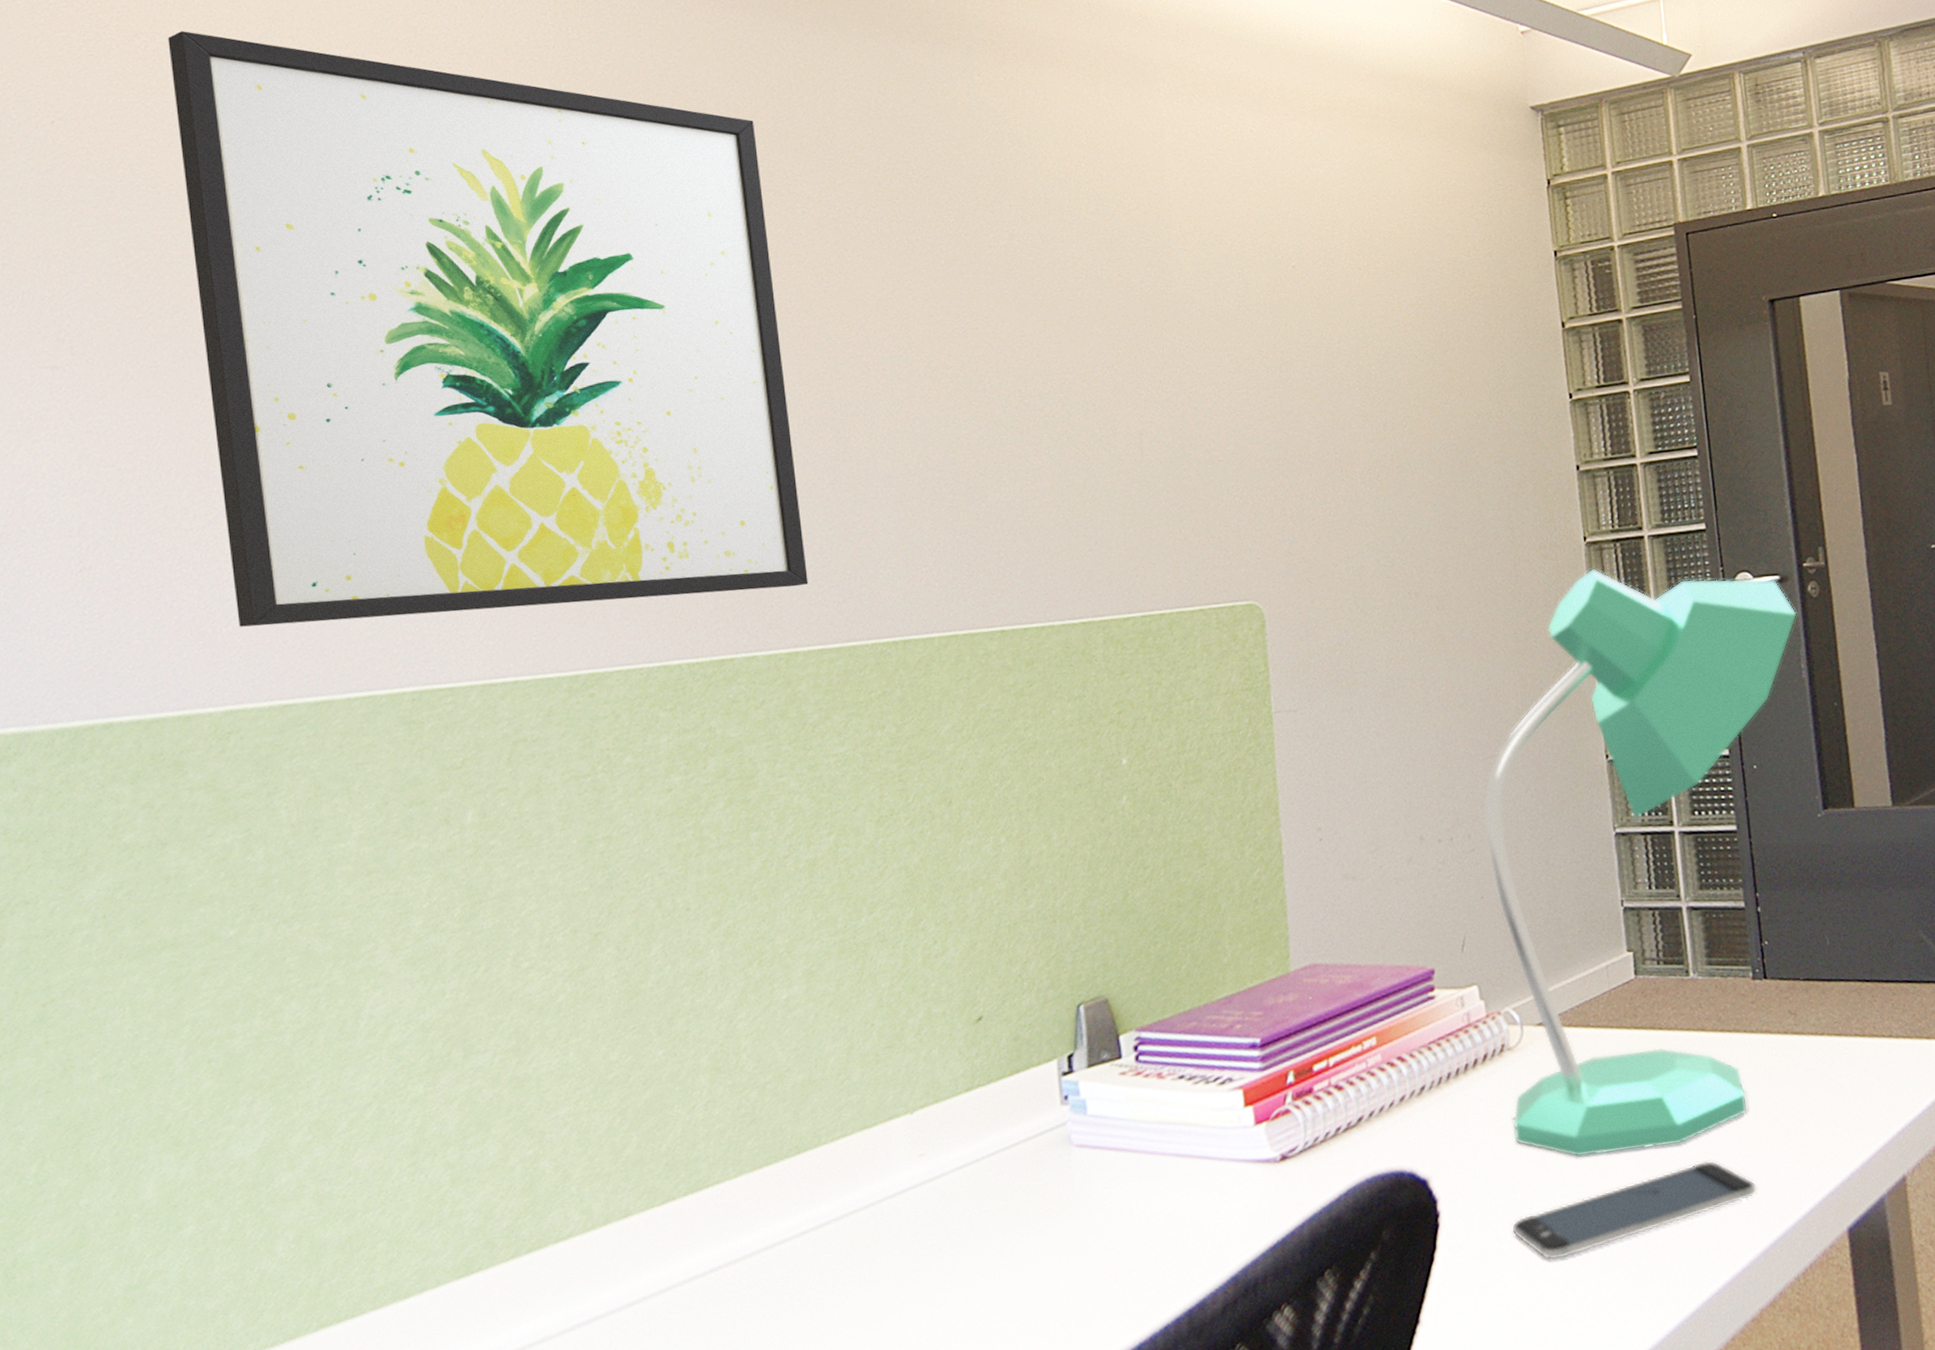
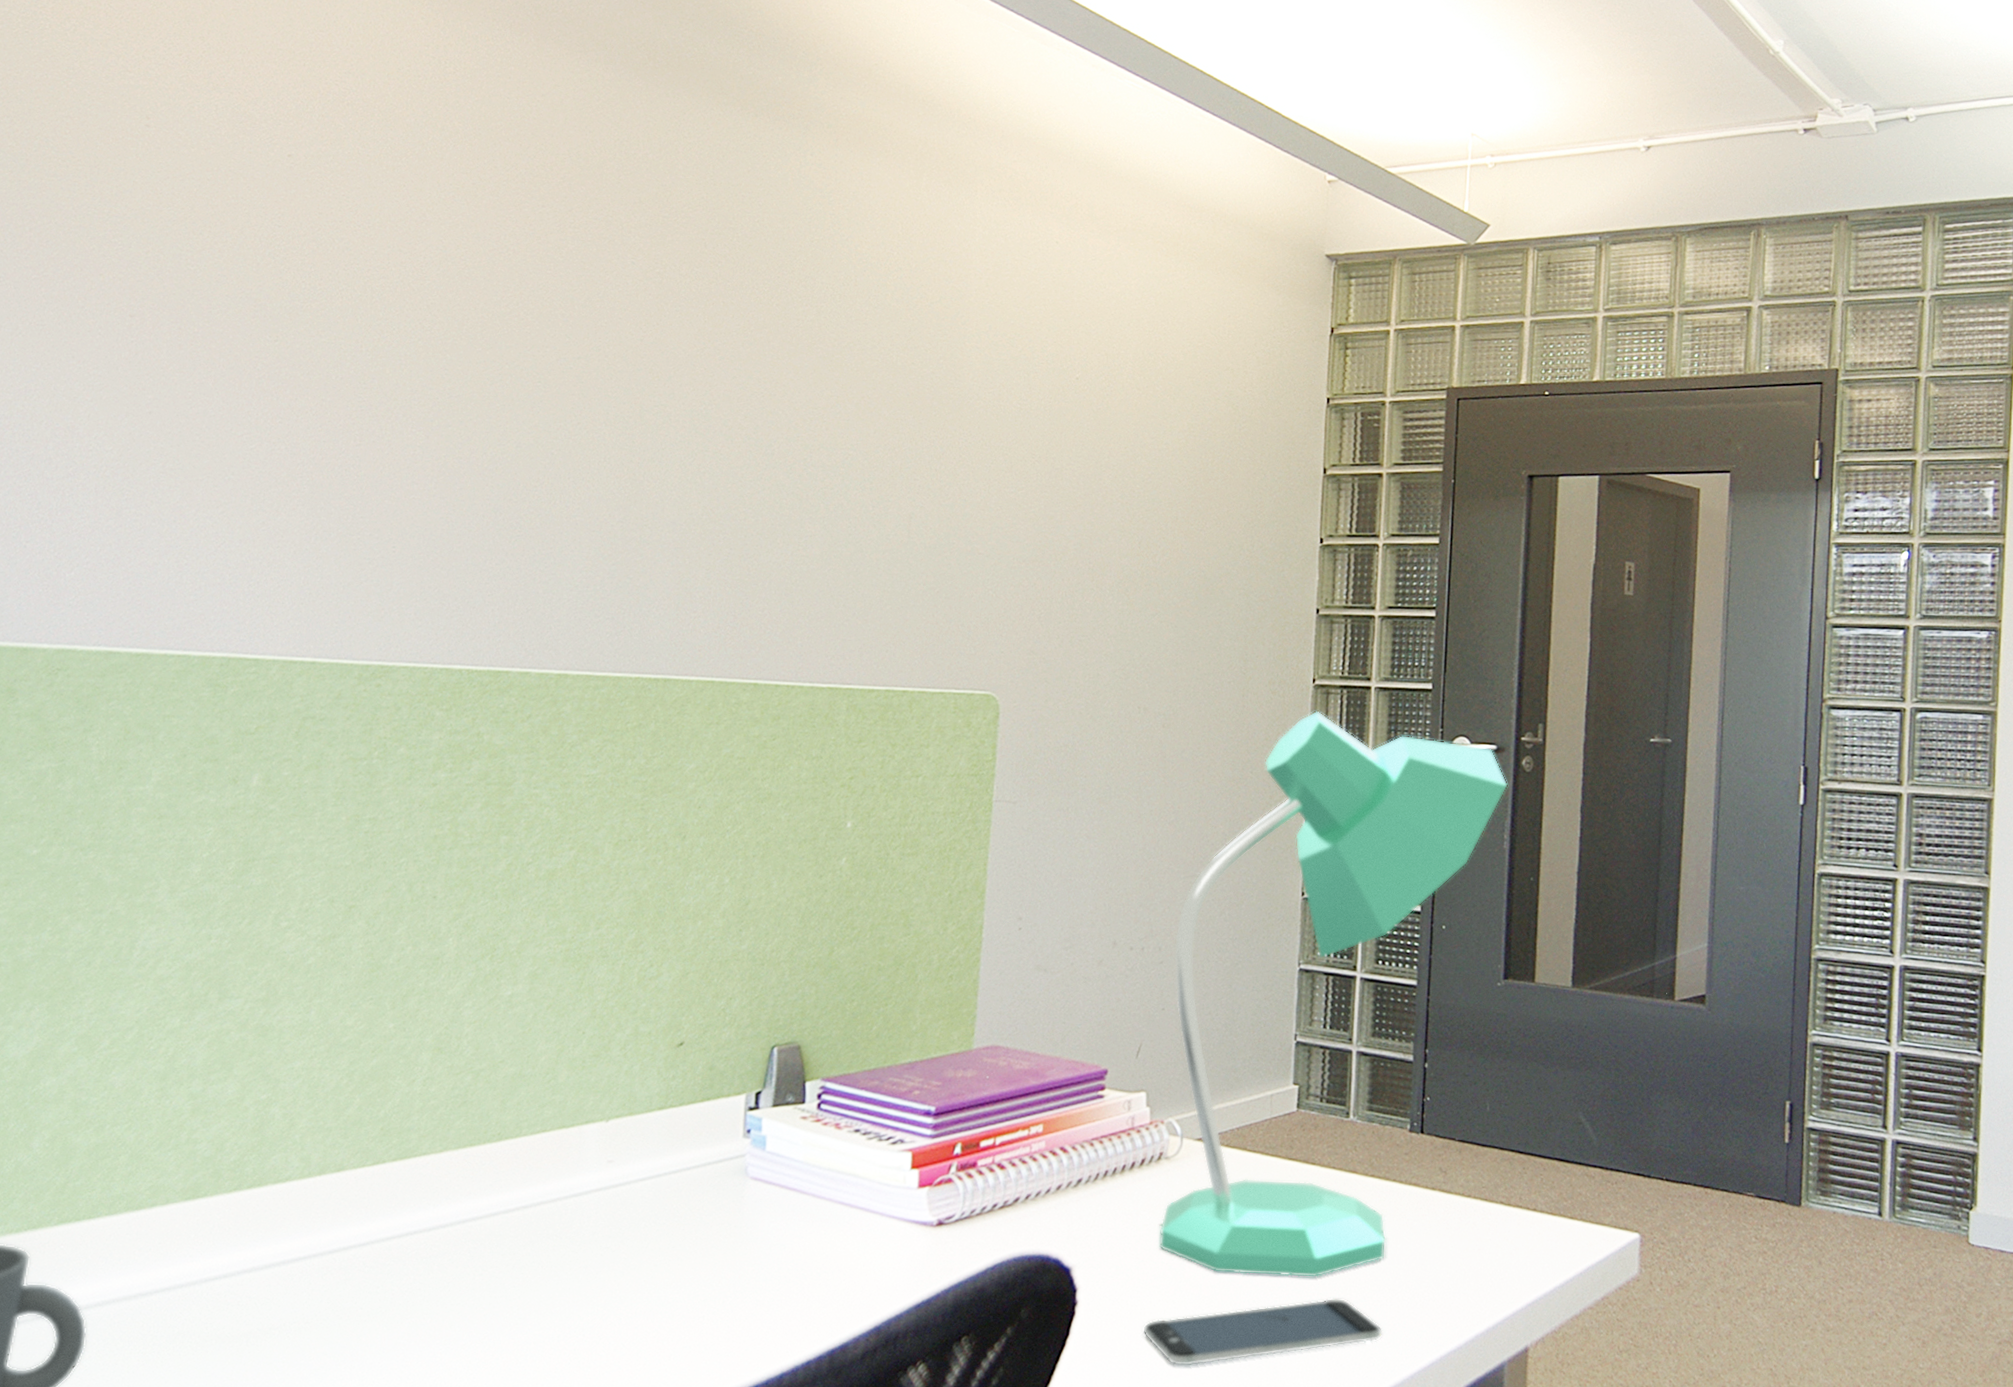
wall art: present [167,31,809,627] -> none [80,20,600,613]

